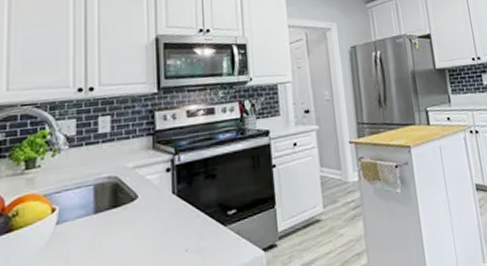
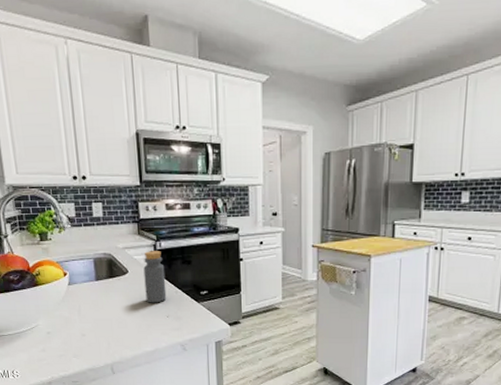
bottle: none [157,166,186,236] -> present [143,251,167,303]

